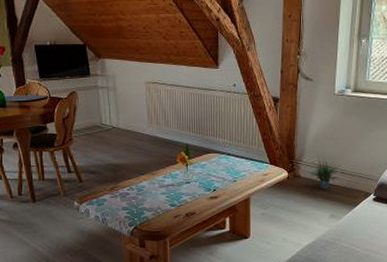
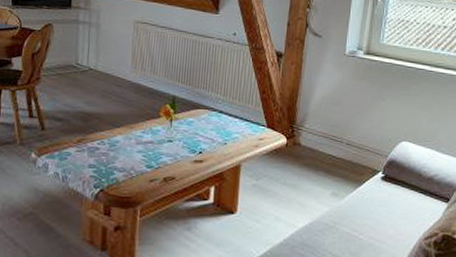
potted plant: present [308,154,342,190] -> none [309,120,349,162]

